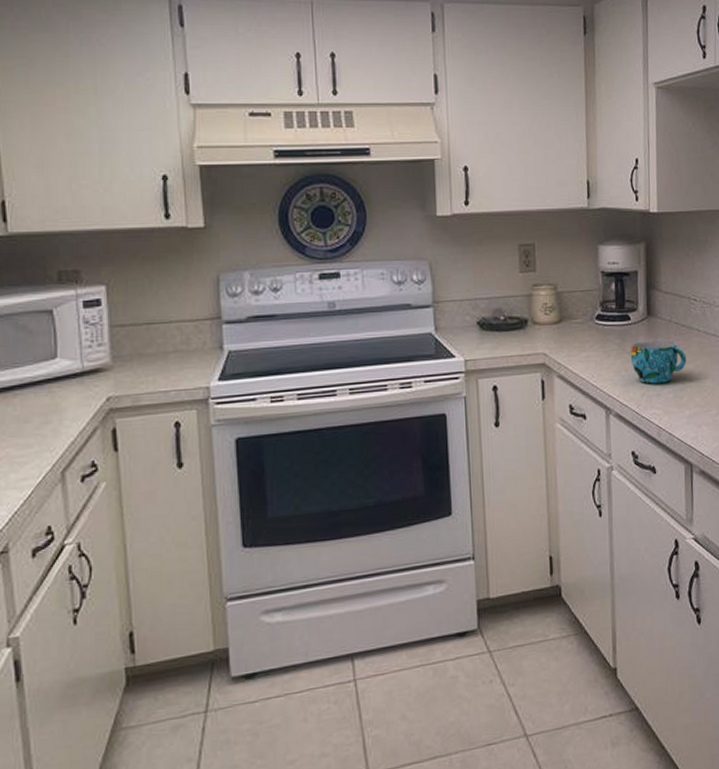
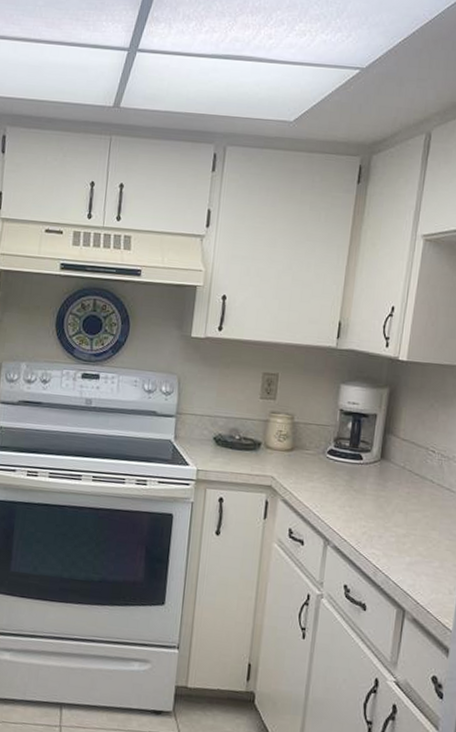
cup: present [630,340,687,384] -> none [356,482,416,527]

